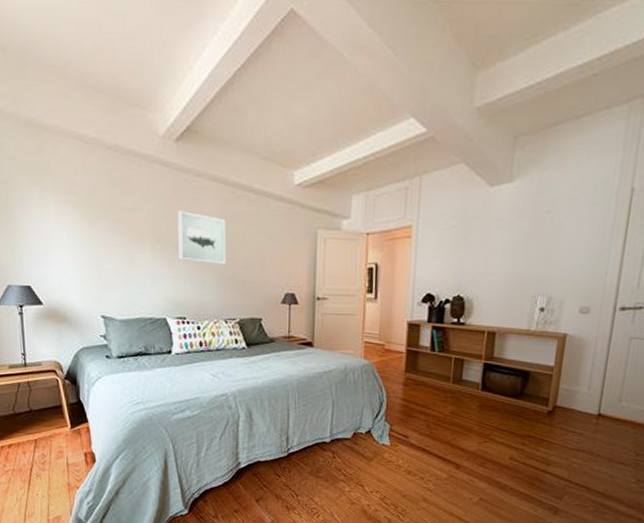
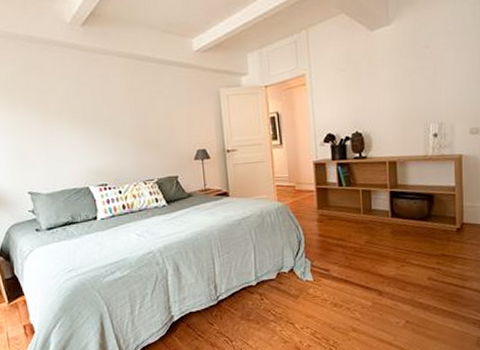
wall art: present [178,210,226,265] -> none [90,86,139,132]

